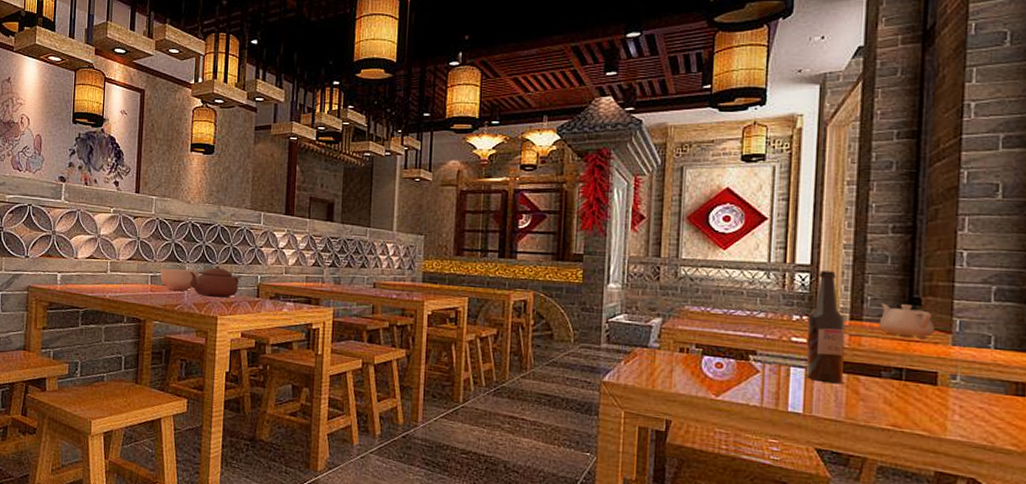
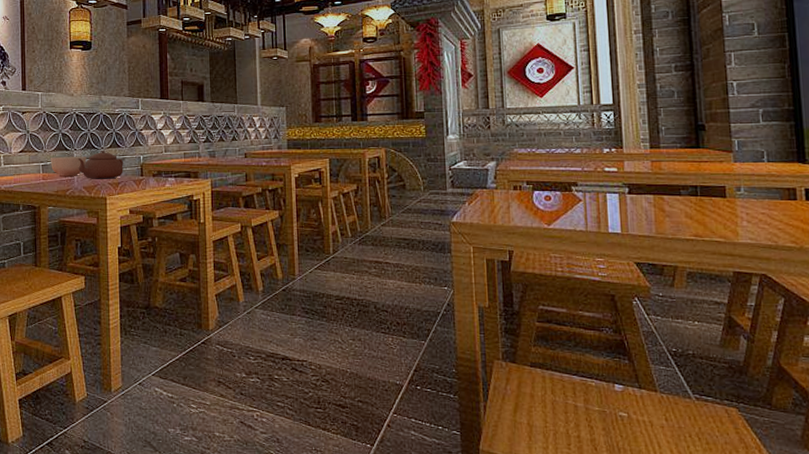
beer bottle: present [806,270,846,383] -> none [616,108,651,204]
teapot: present [878,303,936,338] -> none [673,131,720,159]

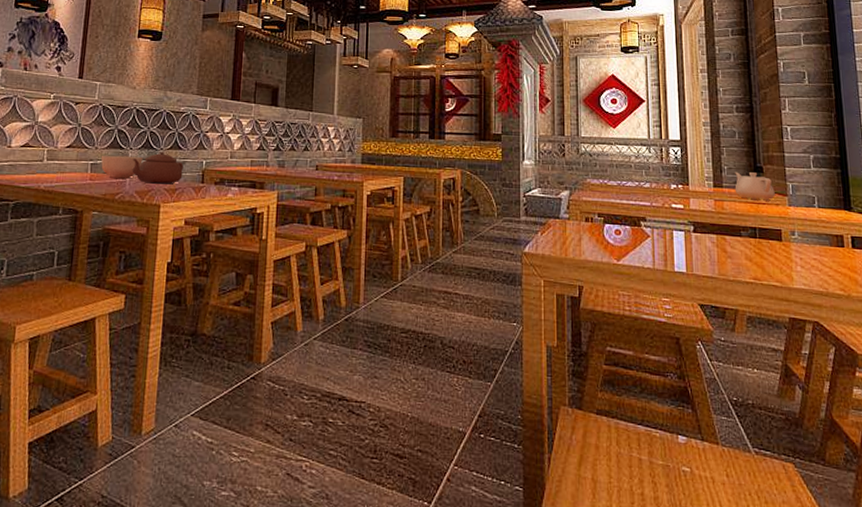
teapot: none [673,131,720,159] -> present [735,172,776,201]

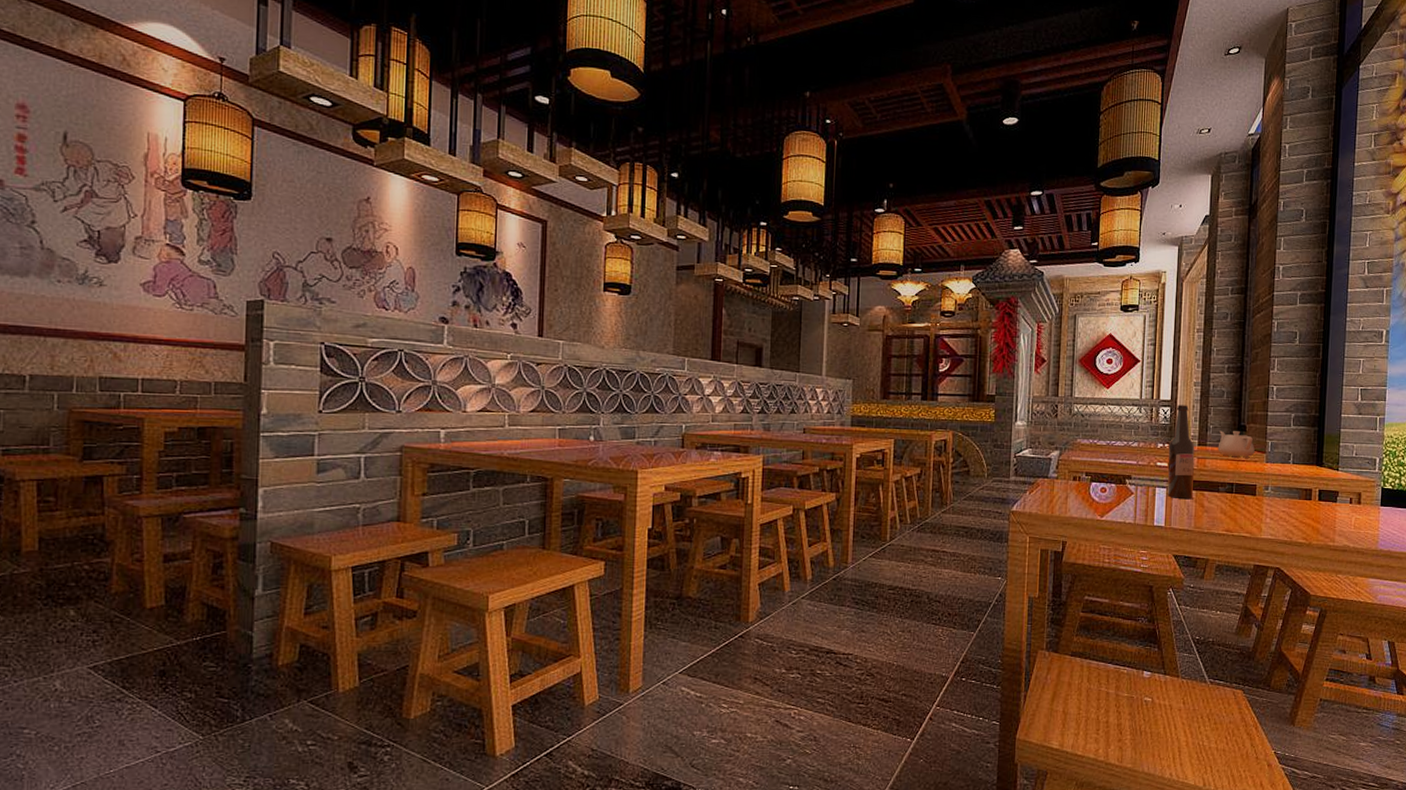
bowl: present [101,155,143,179] -> none [569,419,616,444]
teapot: present [132,152,183,184] -> none [605,416,661,449]
beer bottle: none [682,145,714,243] -> present [1167,405,1195,499]

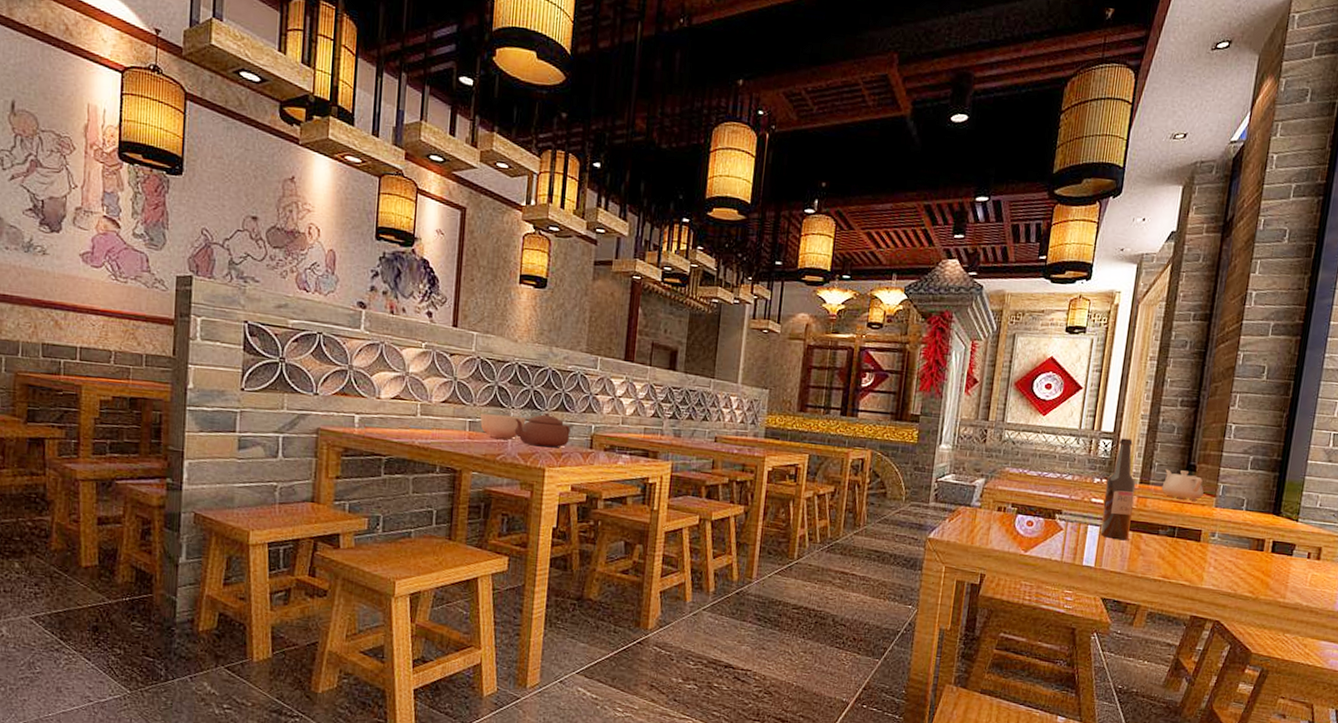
bowl: none [569,419,616,444] -> present [480,412,526,440]
teapot: none [605,416,661,449] -> present [514,413,570,448]

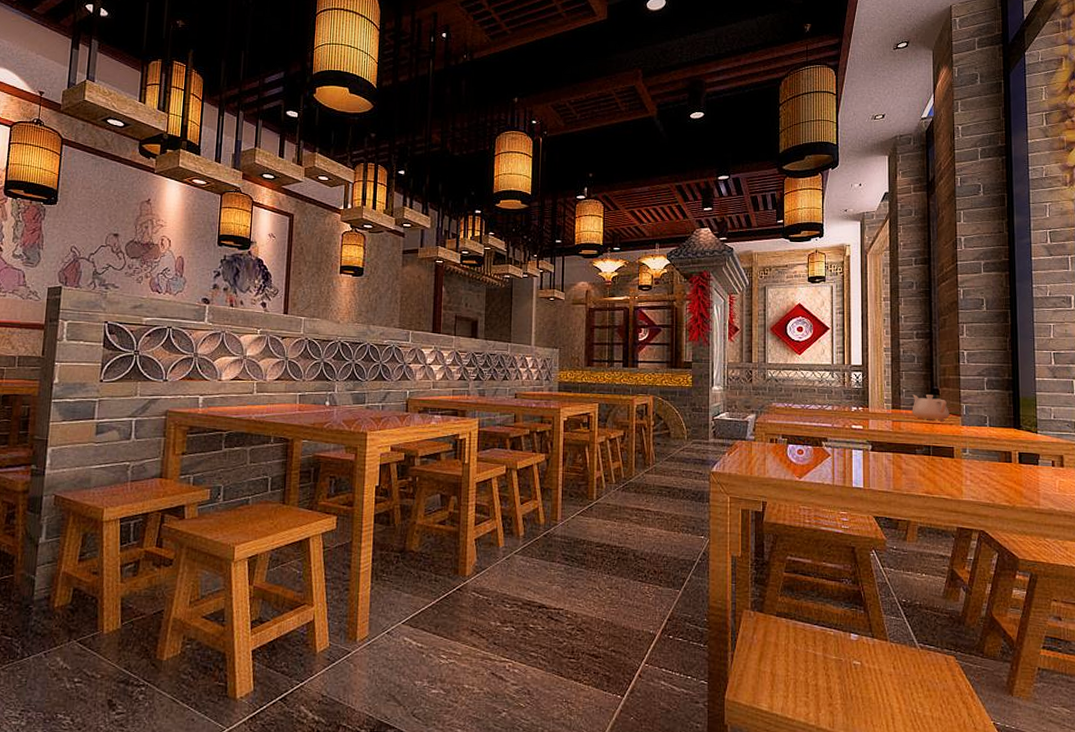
bowl: present [480,412,526,440] -> none [308,386,349,409]
teapot: present [514,413,570,448] -> none [339,383,388,413]
beer bottle: present [1100,438,1136,540] -> none [862,369,891,461]

